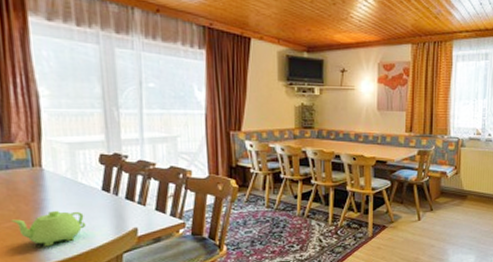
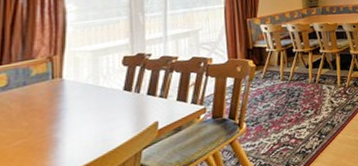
teapot: present [11,210,87,247] -> none [22,115,105,159]

